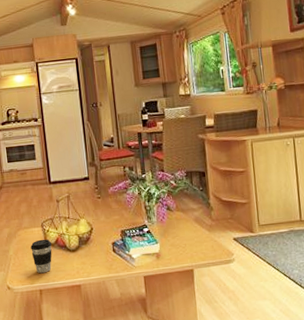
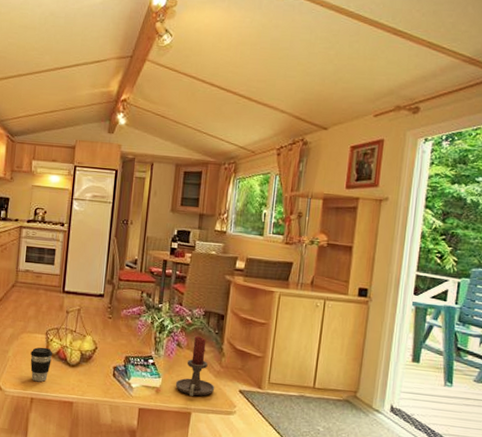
candle holder: none [173,197,211,255] -> present [175,336,215,397]

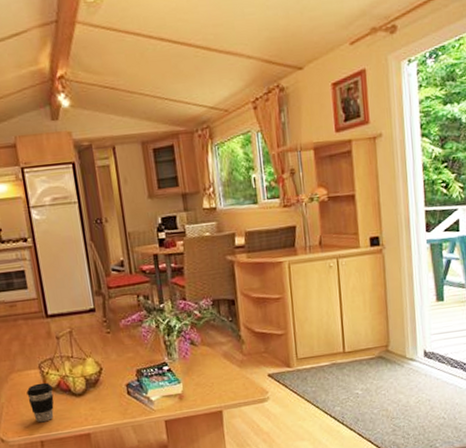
candle holder: present [175,336,215,397] -> none [198,329,242,395]

